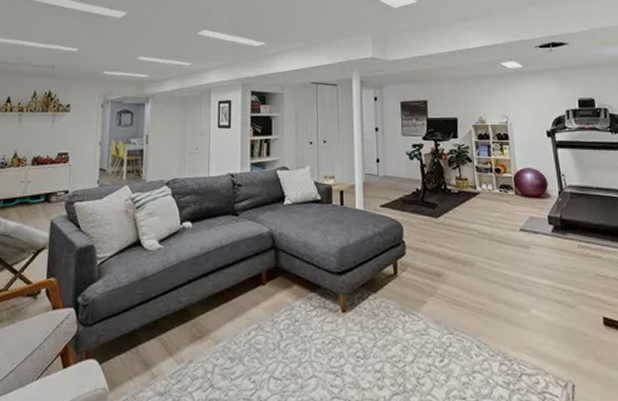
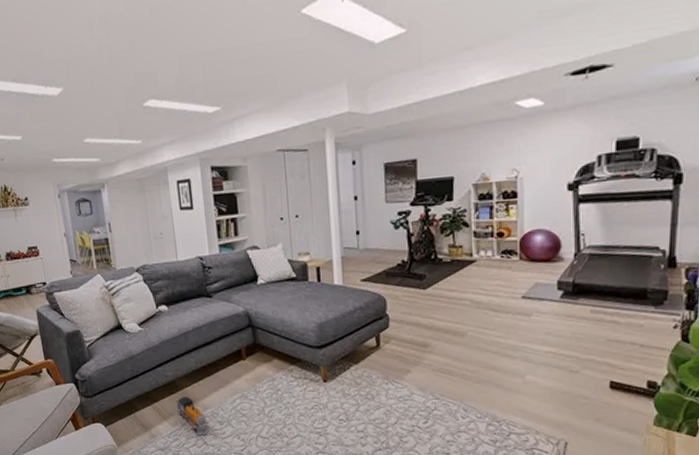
toy train: none [185,327,219,376] -> present [176,396,210,436]

